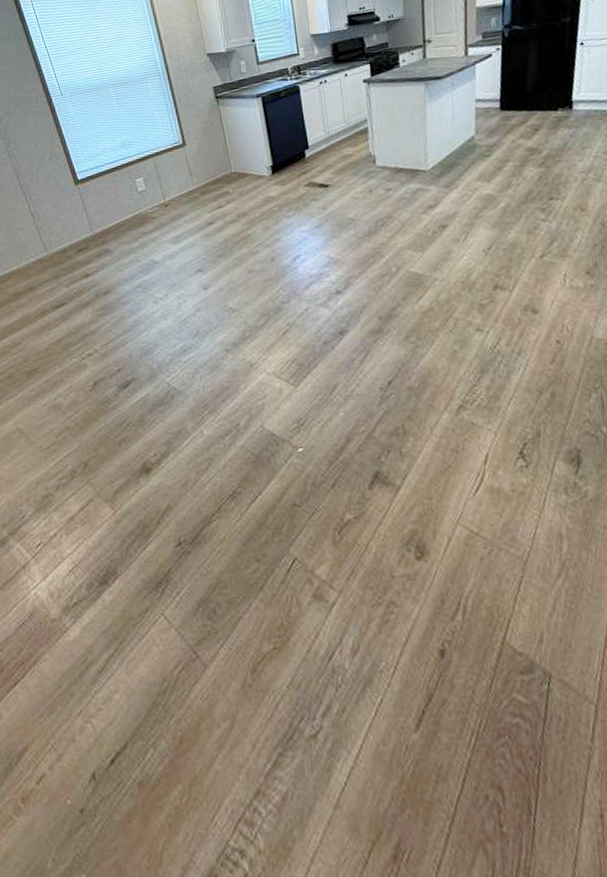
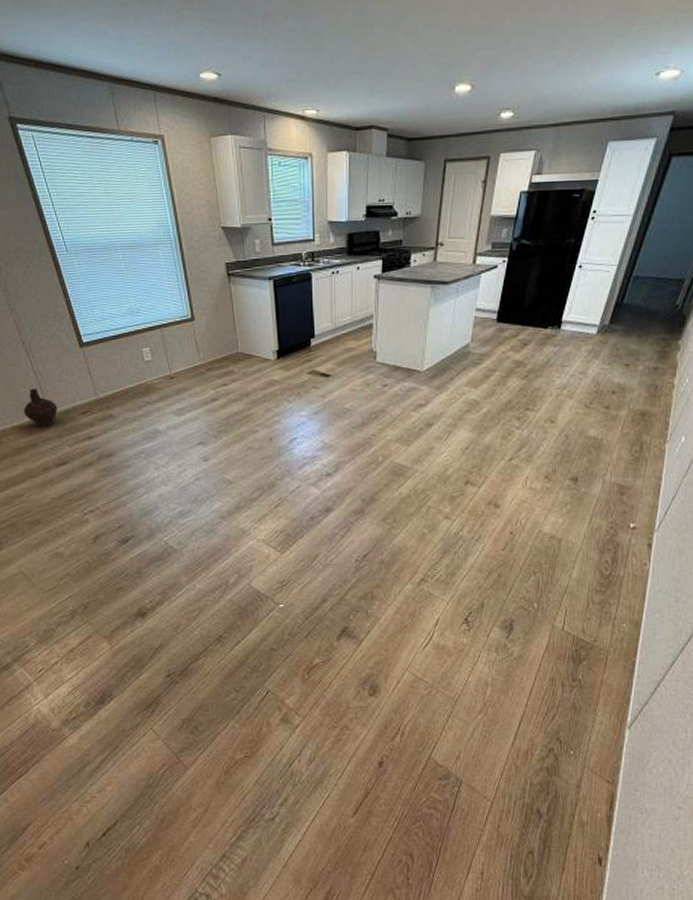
ceramic jug: none [21,230,54,269] -> present [23,388,58,427]

